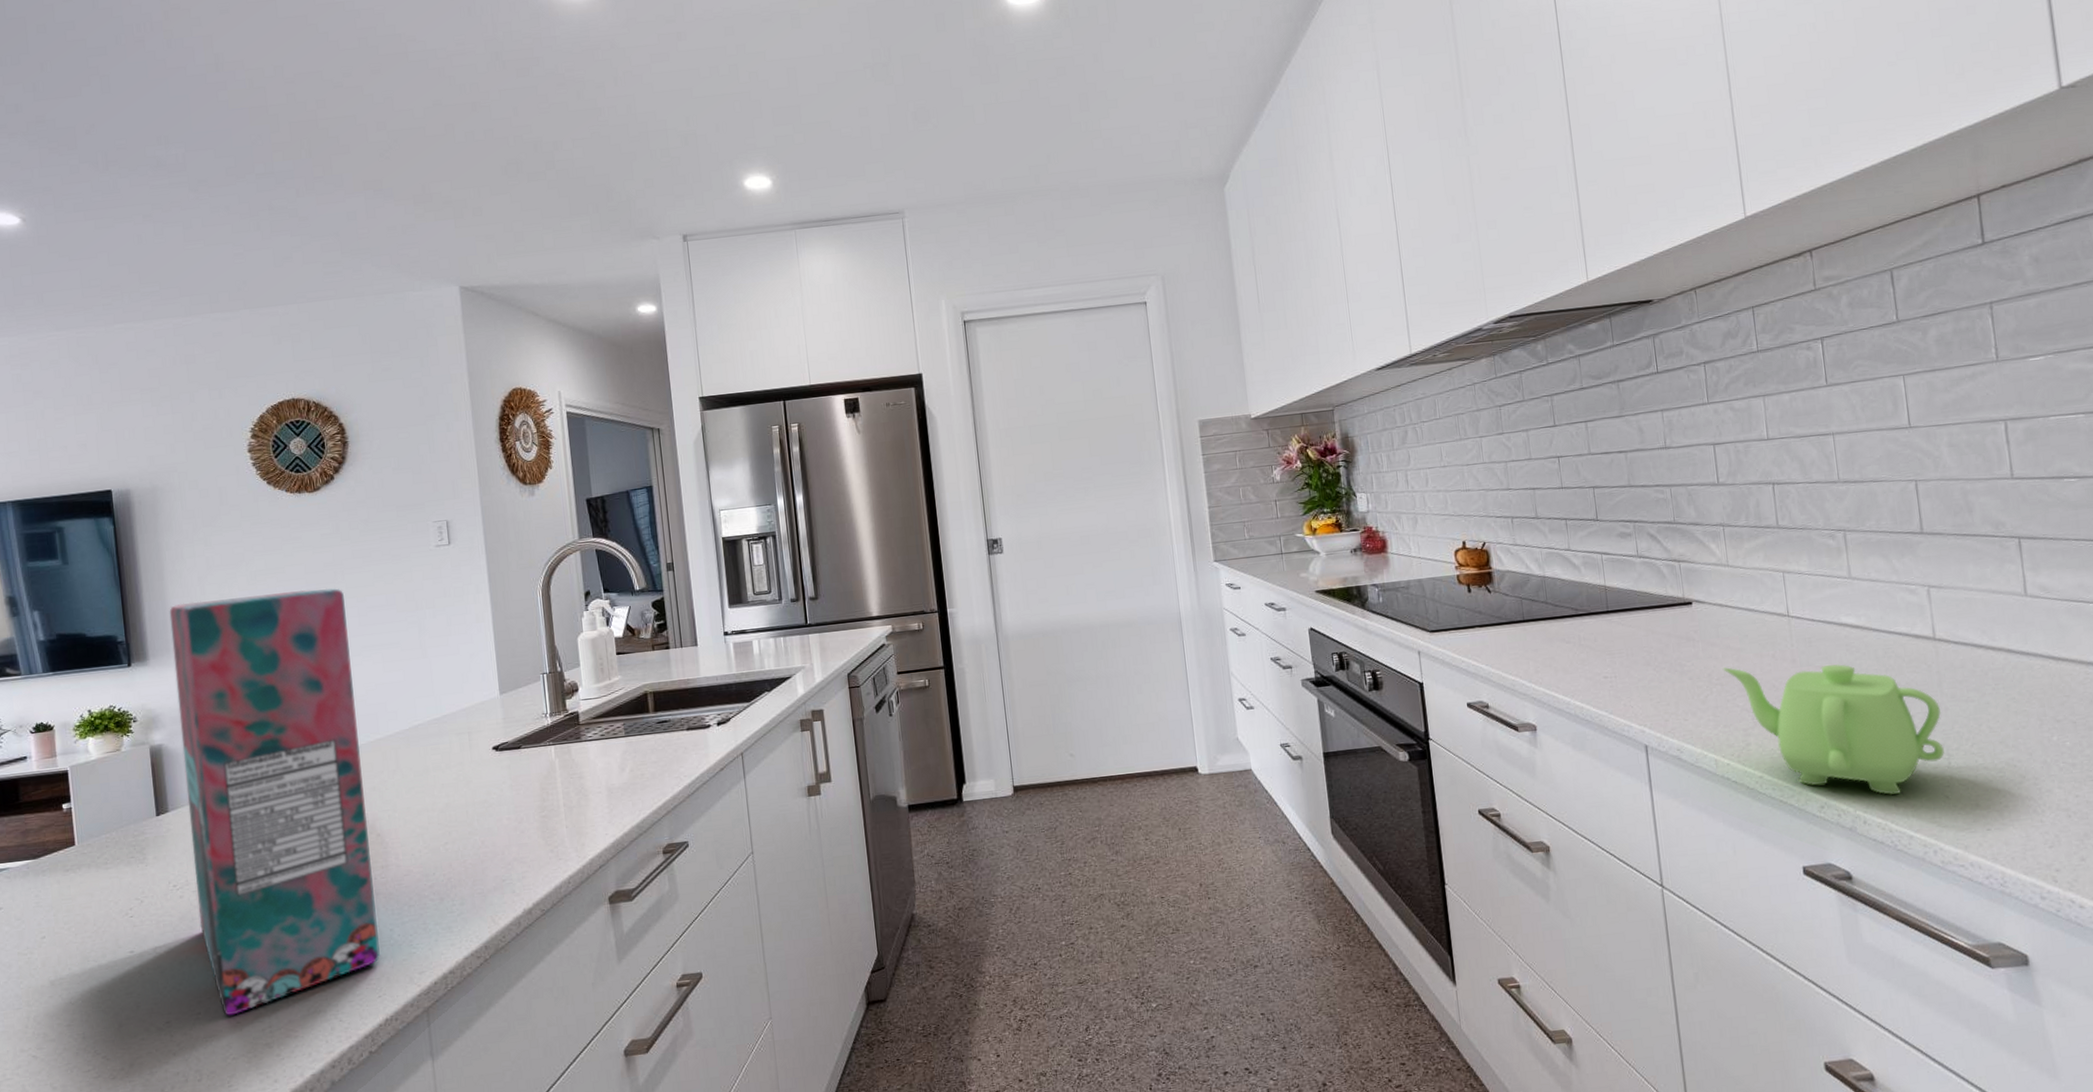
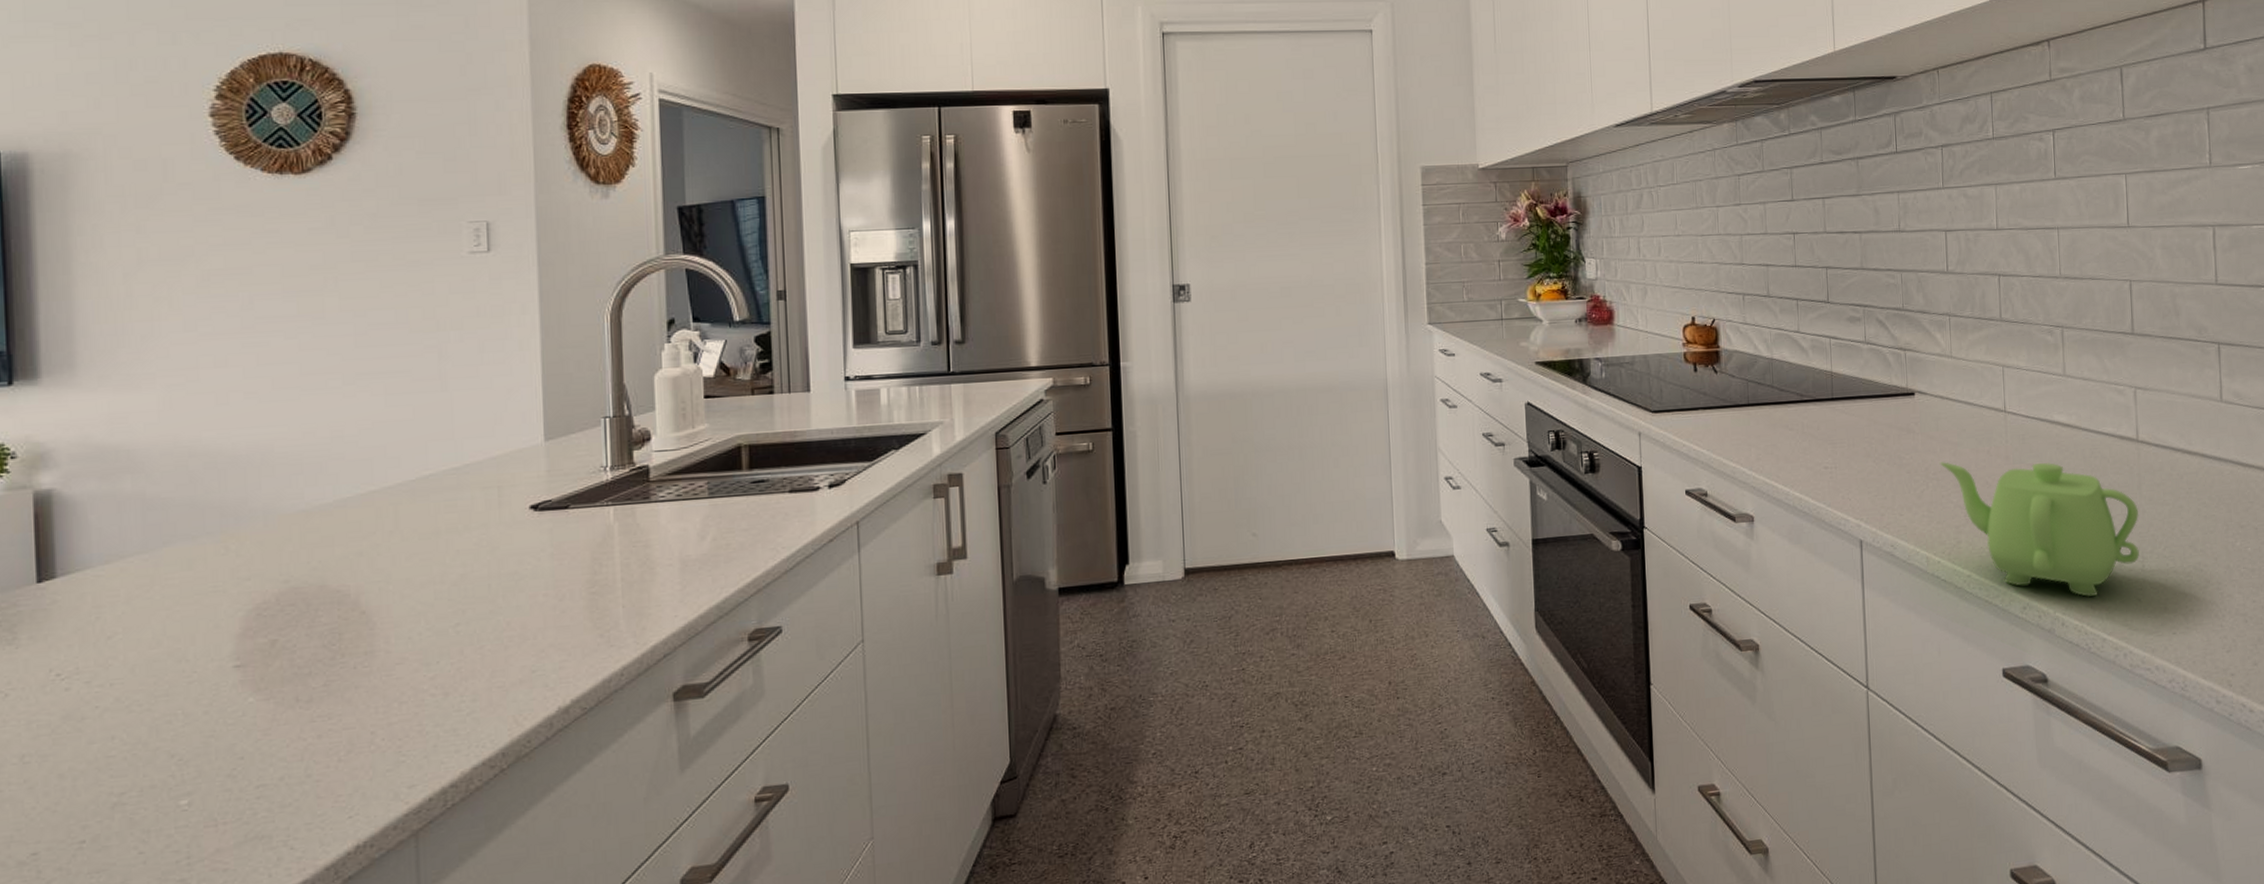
cereal box: present [169,588,380,1016] -> none [76,297,354,845]

